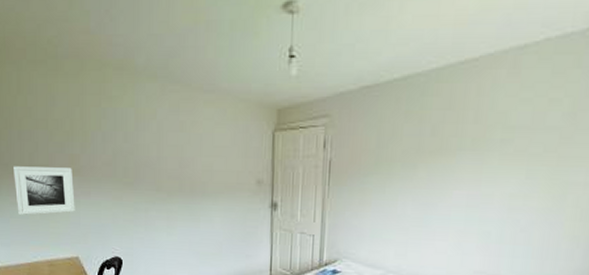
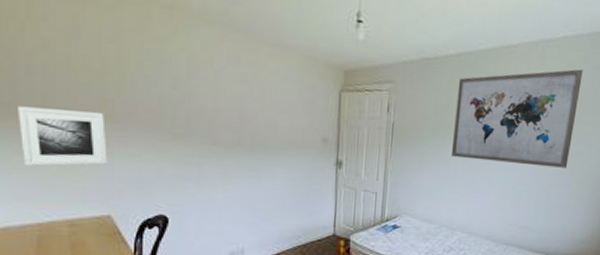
wall art: none [399,76,575,203] -> present [452,69,583,168]

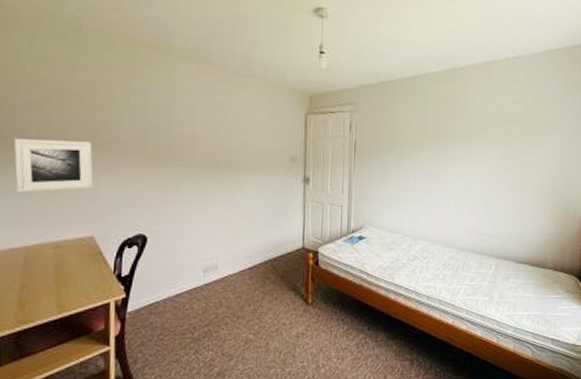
wall art: present [452,69,583,168] -> none [411,86,526,176]

